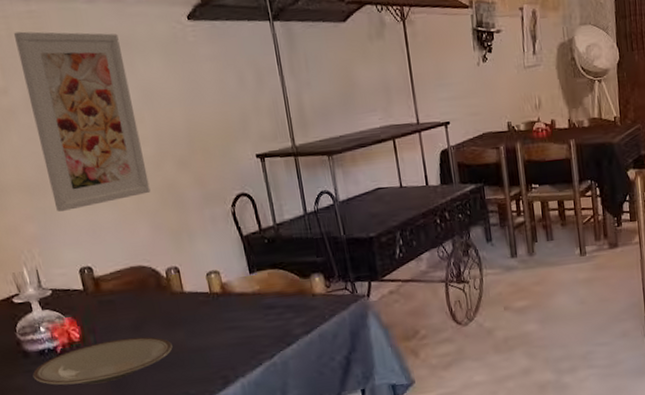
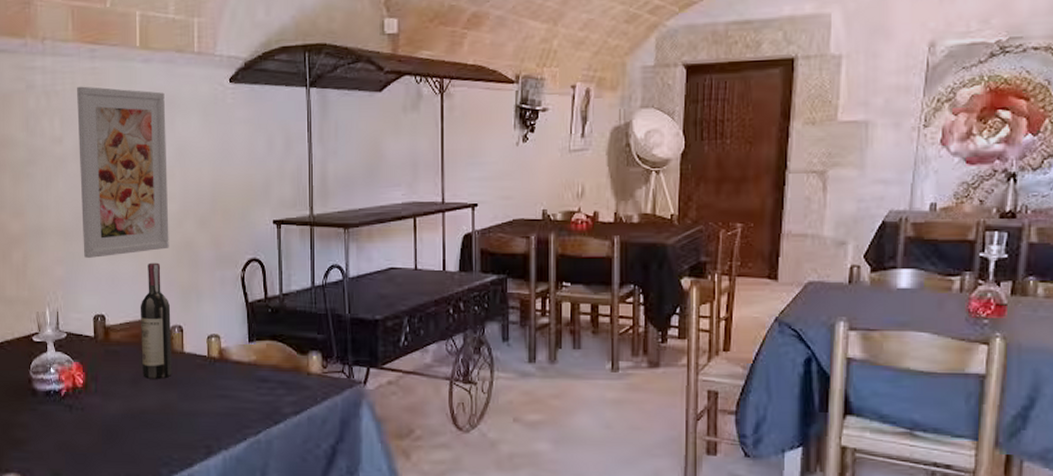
plate: present [32,337,173,385] -> none [36,391,164,433]
wine bottle: none [129,208,176,323] -> present [140,262,172,379]

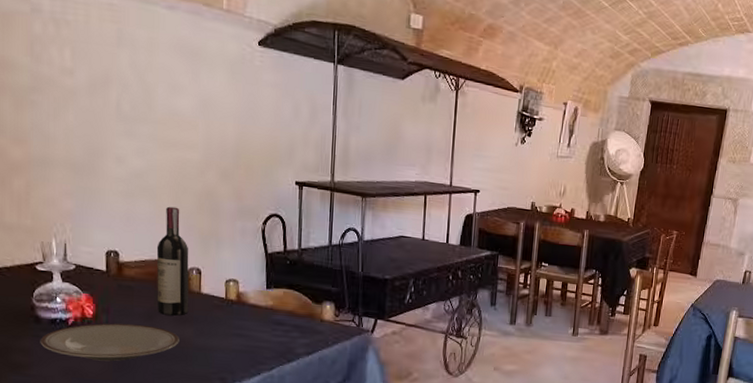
plate: none [36,391,164,433] -> present [40,323,179,362]
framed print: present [77,86,169,258] -> none [91,20,190,196]

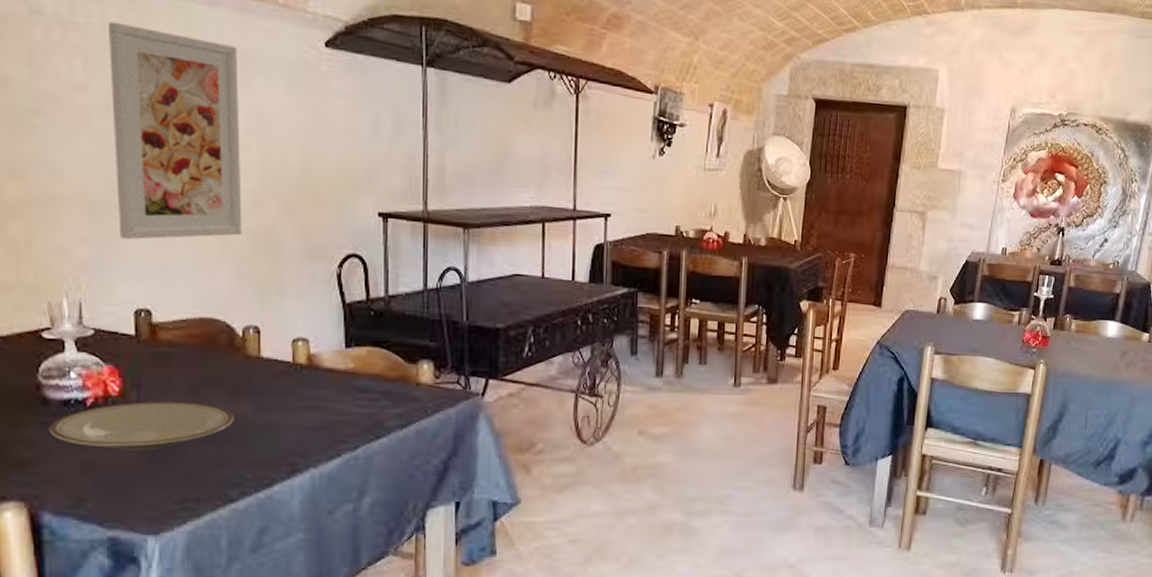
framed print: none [91,20,190,196] -> present [109,21,242,240]
wine bottle: present [156,206,189,316] -> none [201,250,245,388]

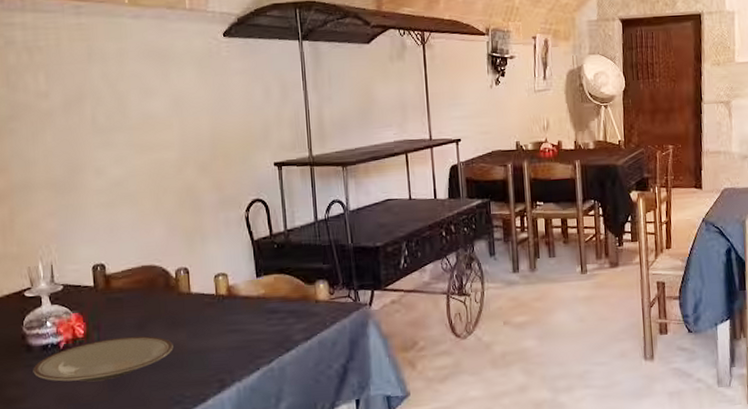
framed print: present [109,21,242,240] -> none [62,41,170,209]

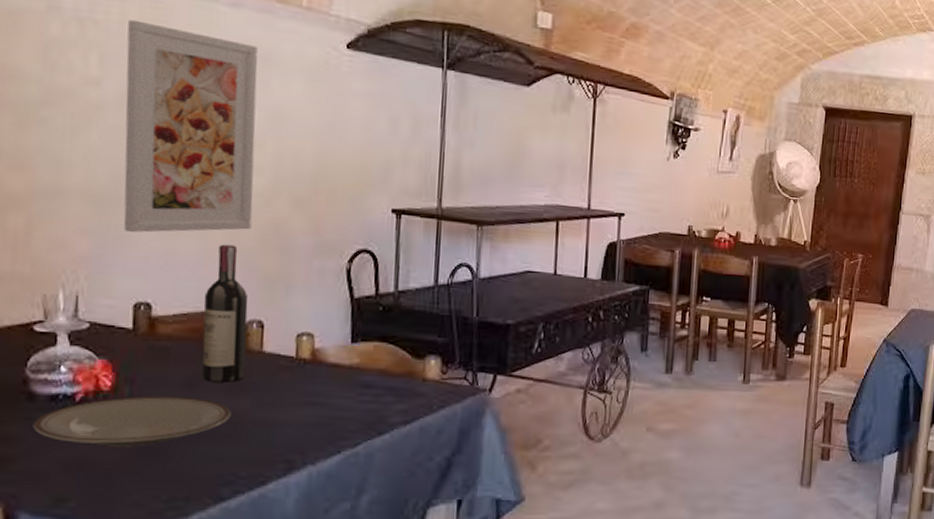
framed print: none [62,41,170,209] -> present [123,19,258,233]
wine bottle: none [142,209,180,322] -> present [202,244,249,383]

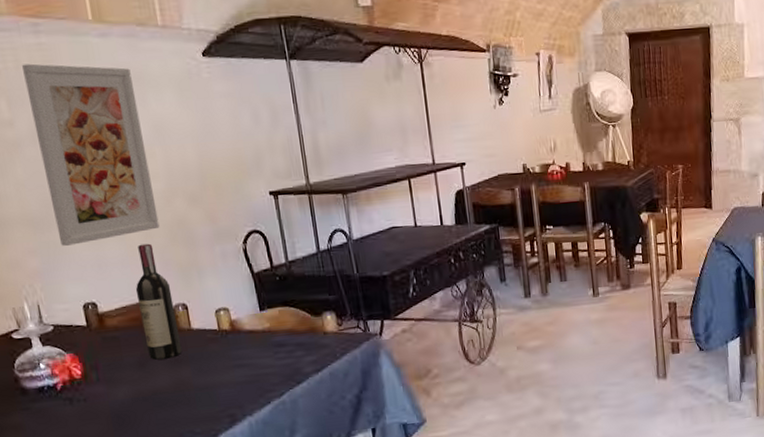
plate: present [33,395,231,447] -> none [30,374,179,423]

